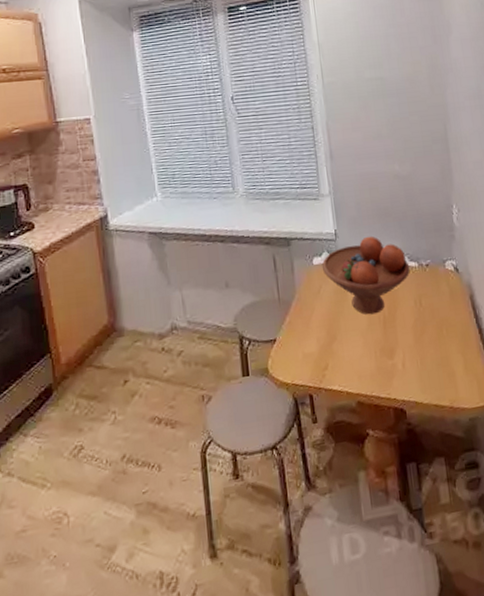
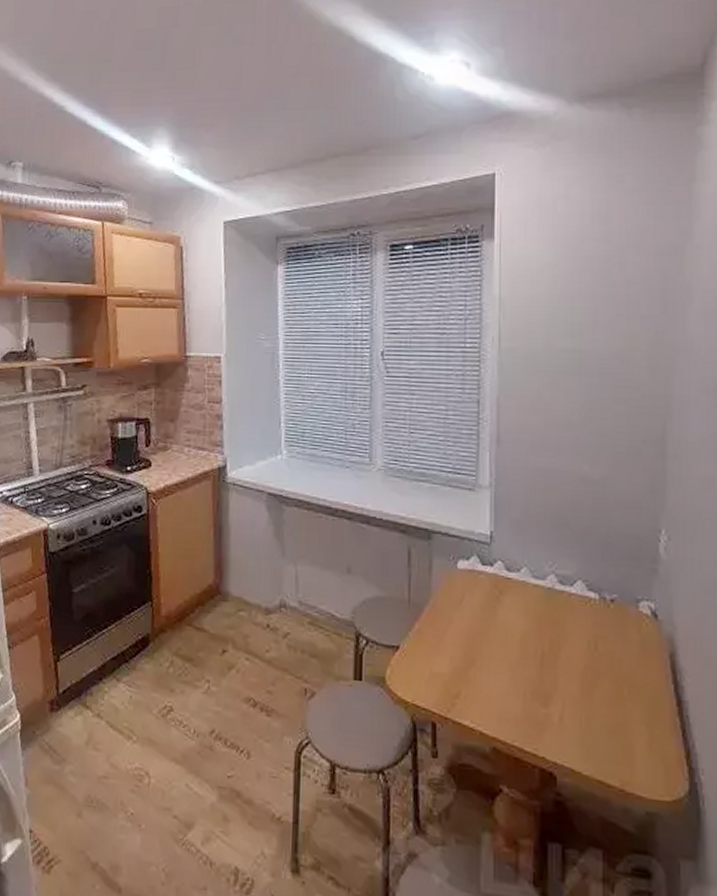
fruit bowl: present [321,236,410,315] -> none [468,547,587,647]

